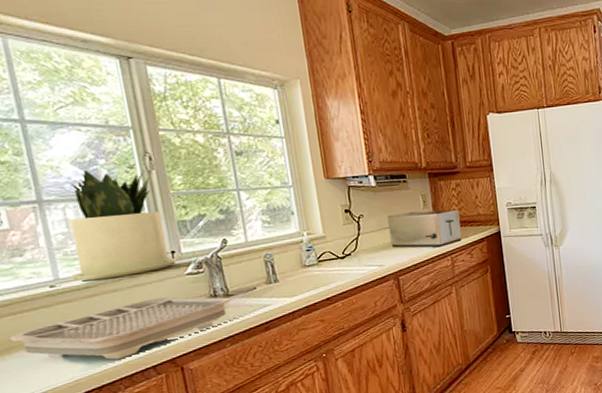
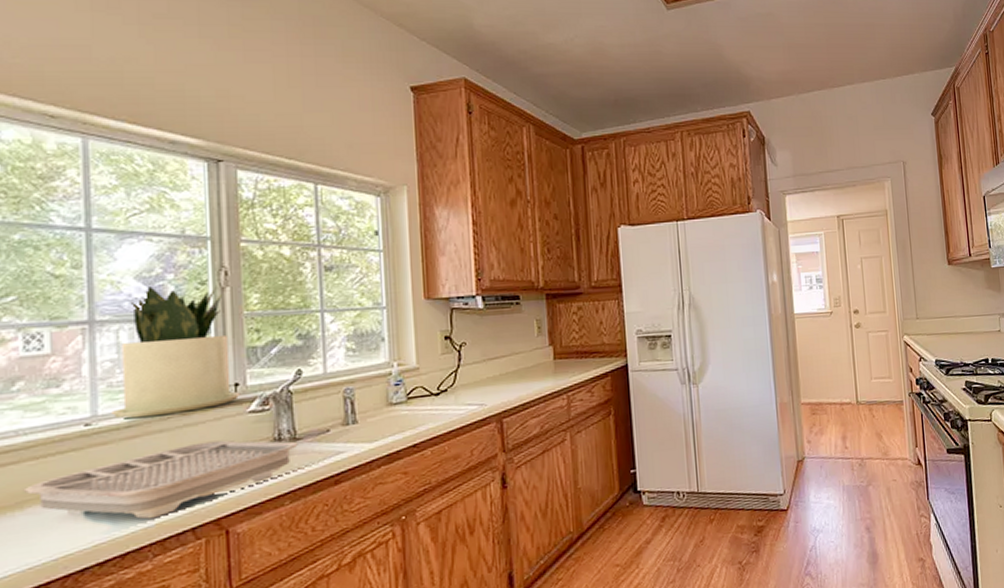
toaster: present [387,209,462,248] -> none [494,337,581,385]

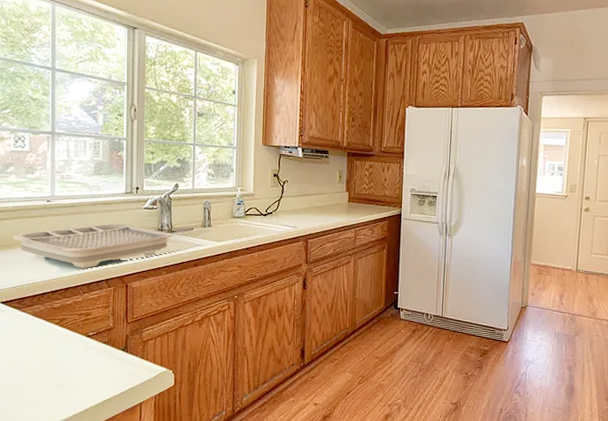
planter: present [111,286,241,419] -> none [63,113,140,202]

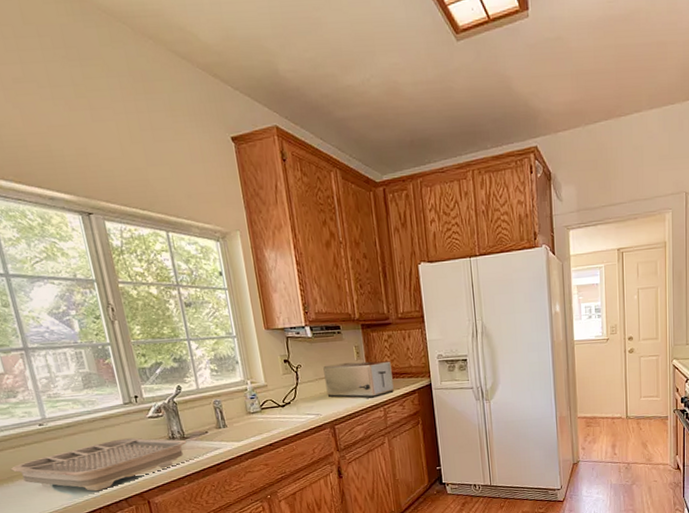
toaster: none [306,183,368,220] -> present [323,361,394,399]

